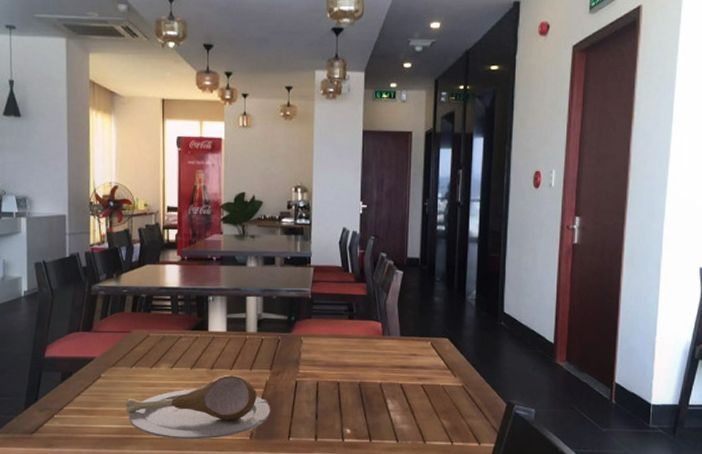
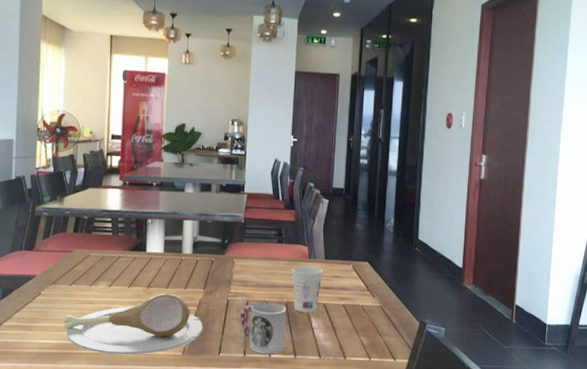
cup: none [310,383,360,438] -> present [240,302,287,354]
cup: none [364,343,400,394] -> present [292,266,324,313]

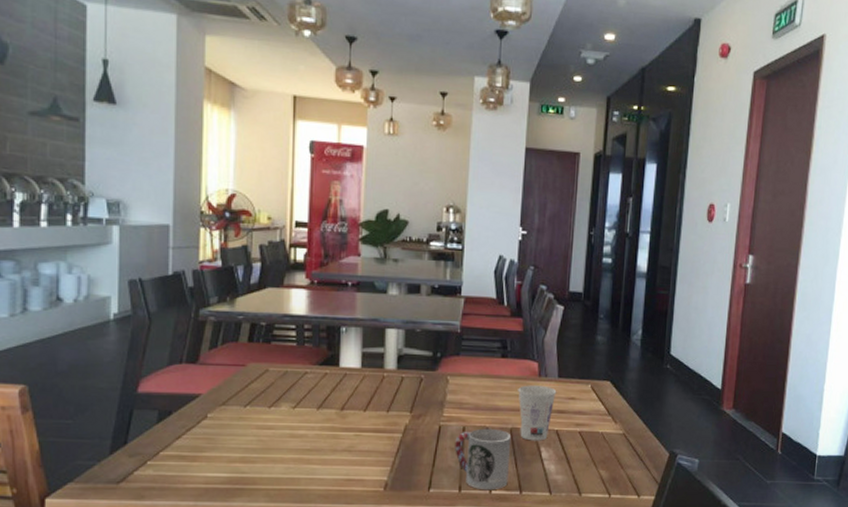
plate: present [63,293,202,355] -> none [236,416,409,491]

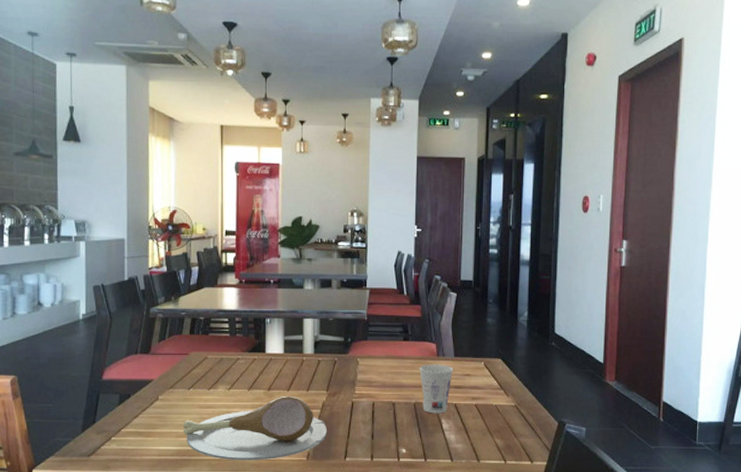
plate: none [236,416,409,491] -> present [182,395,327,461]
cup: present [455,428,512,489] -> none [366,403,415,457]

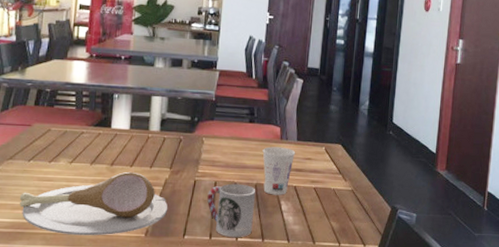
cup: none [366,403,415,457] -> present [207,183,256,237]

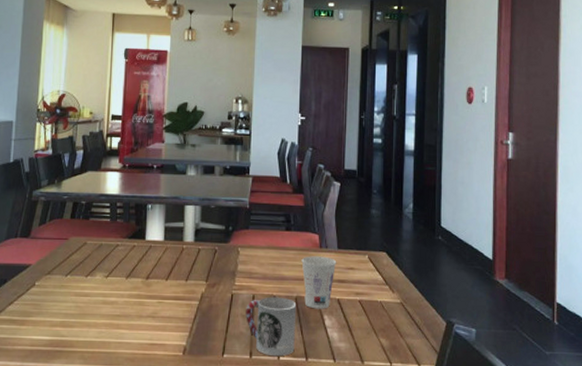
plate: present [19,171,167,236] -> none [57,285,205,355]

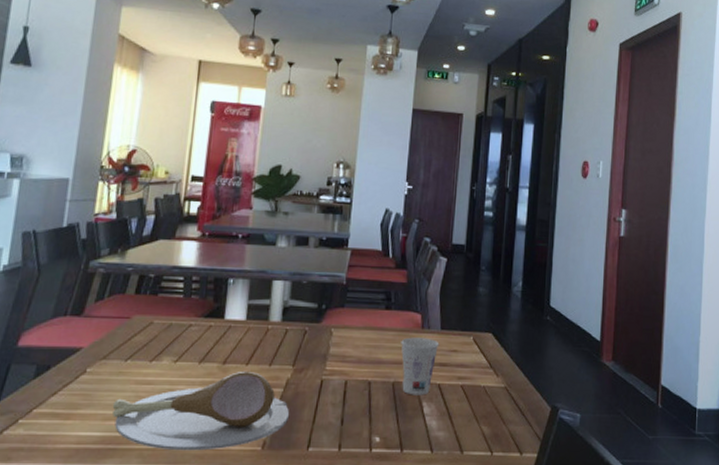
plate: none [57,285,205,355] -> present [112,370,289,451]
cup: present [246,296,297,356] -> none [336,382,394,447]

